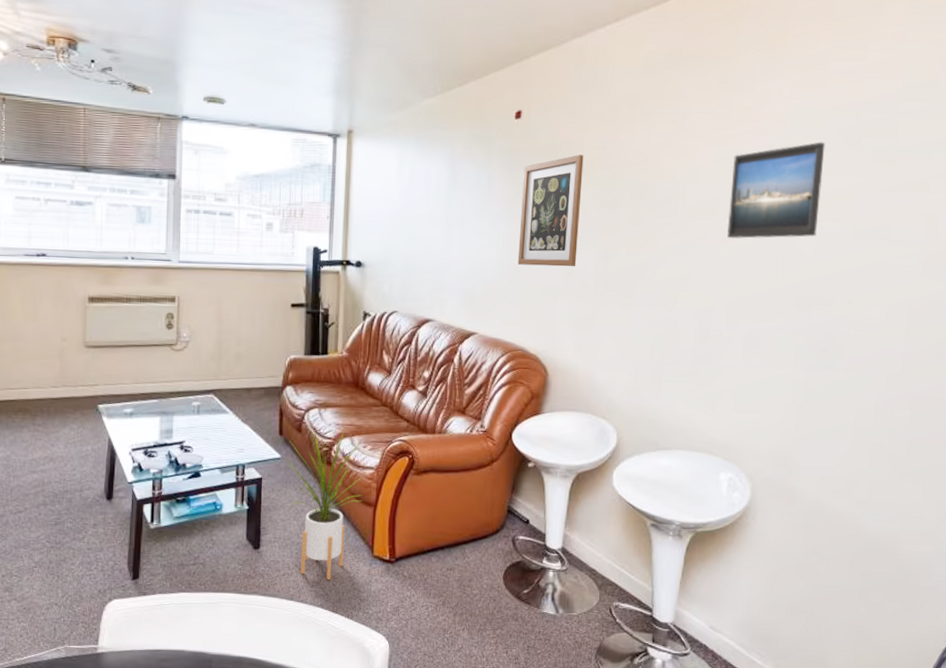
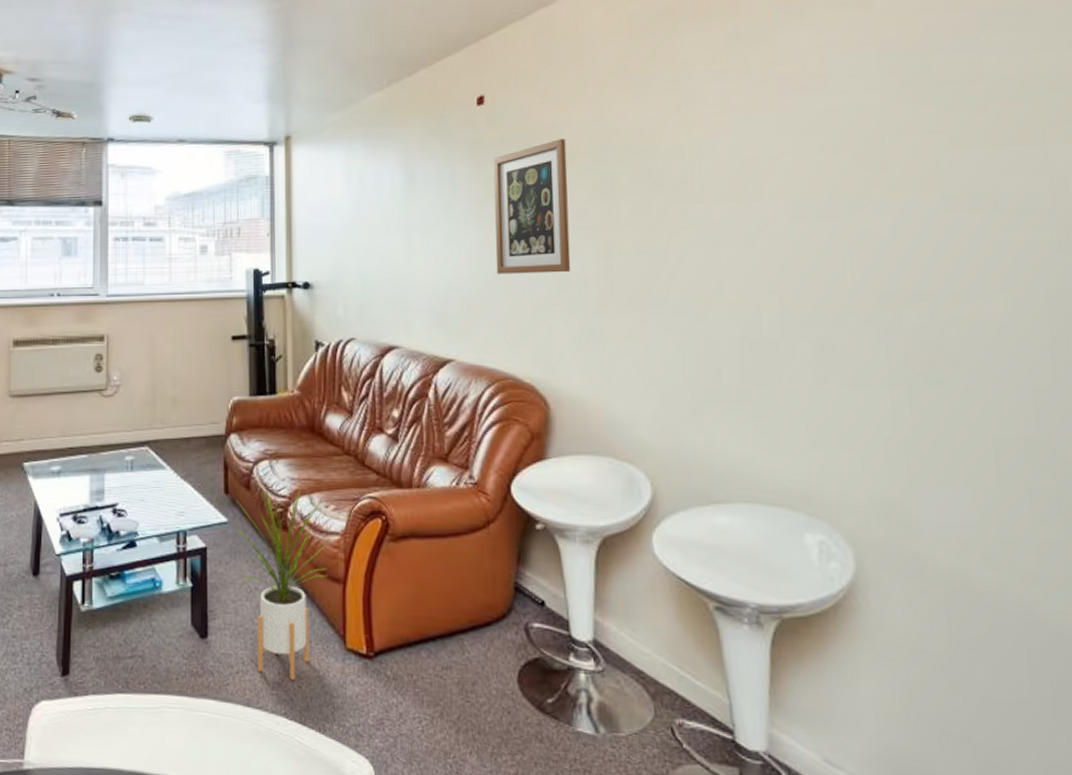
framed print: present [727,141,826,239] -> none [760,94,891,224]

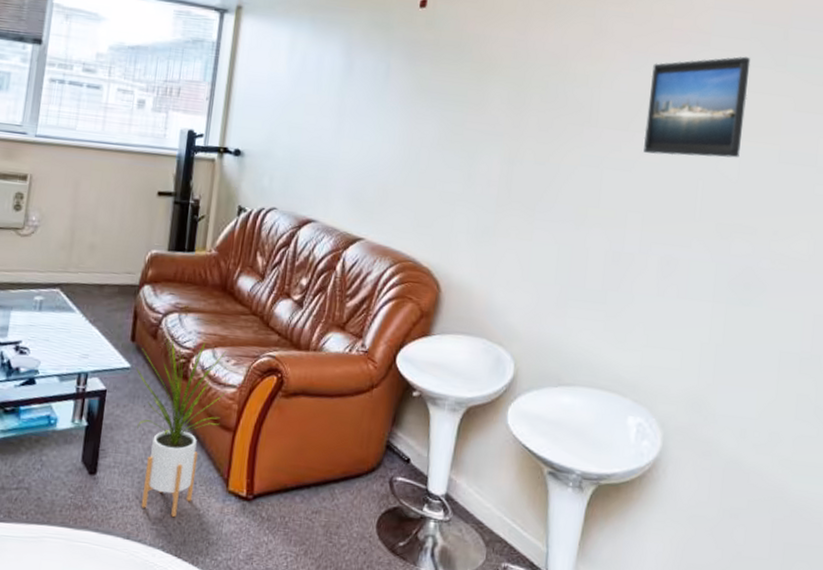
wall art: present [493,139,571,274] -> none [413,51,492,173]
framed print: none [760,94,891,224] -> present [643,56,751,158]

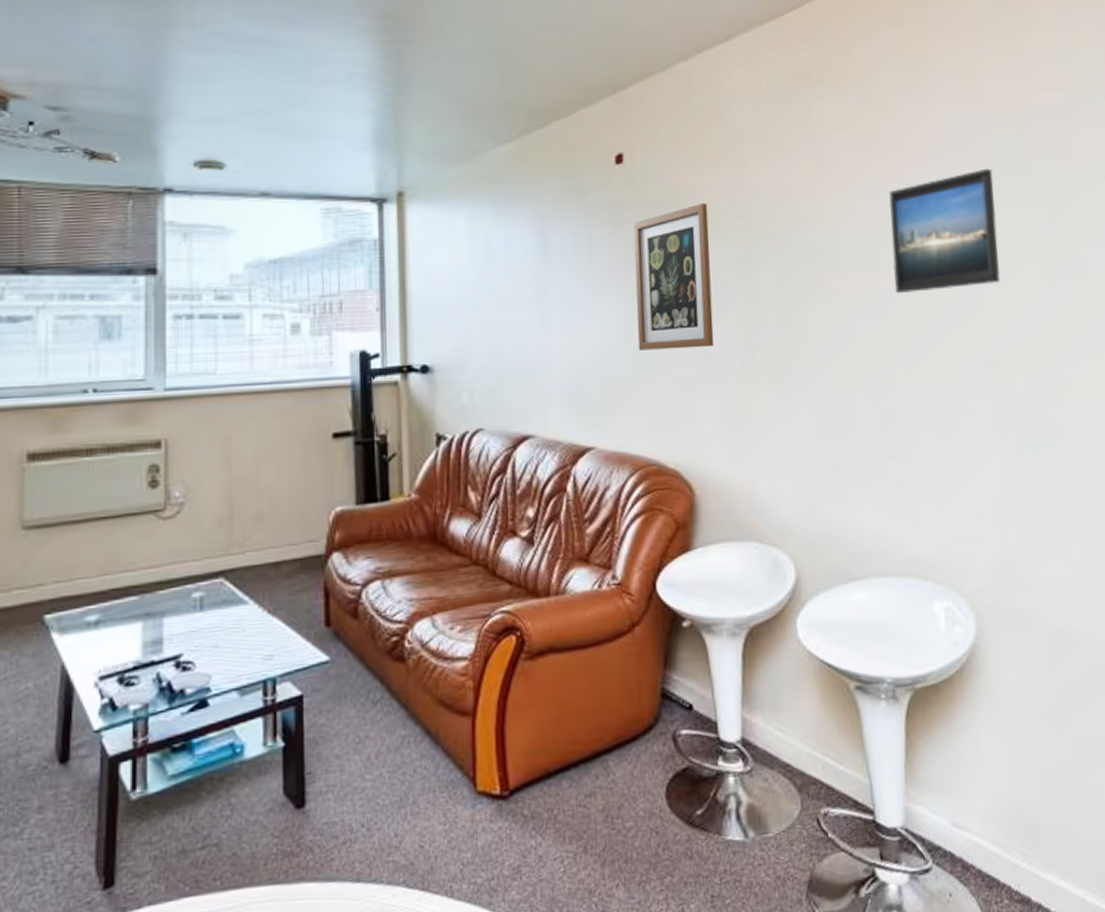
house plant: present [135,332,227,518] -> none [336,606,454,842]
wall art: none [413,51,492,173] -> present [633,203,715,351]

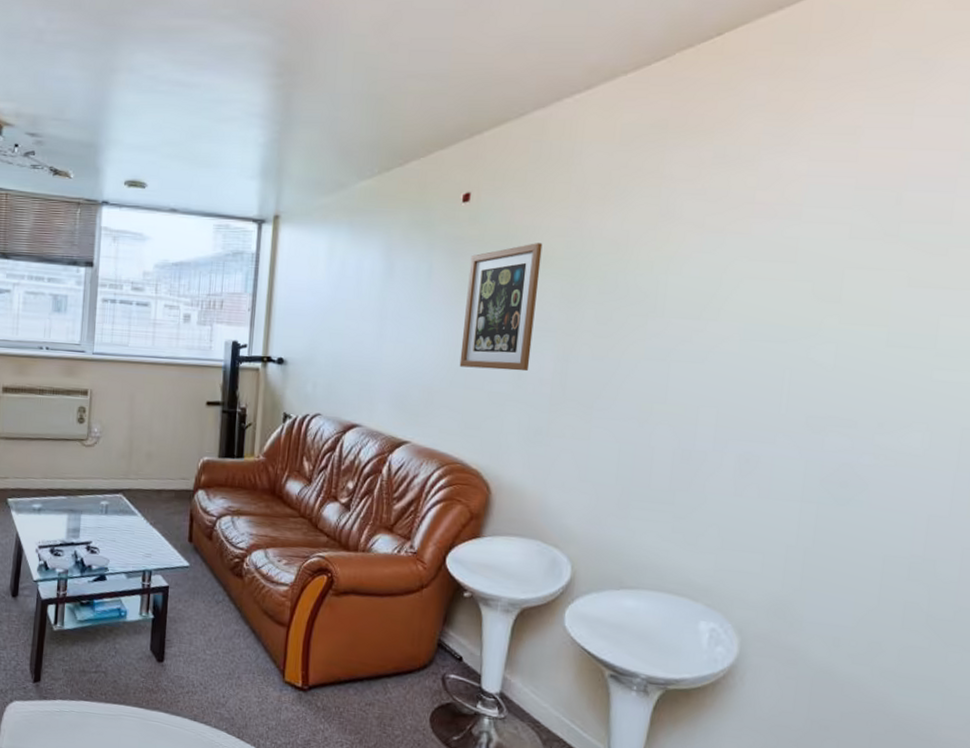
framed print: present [889,168,1000,294] -> none [718,228,853,344]

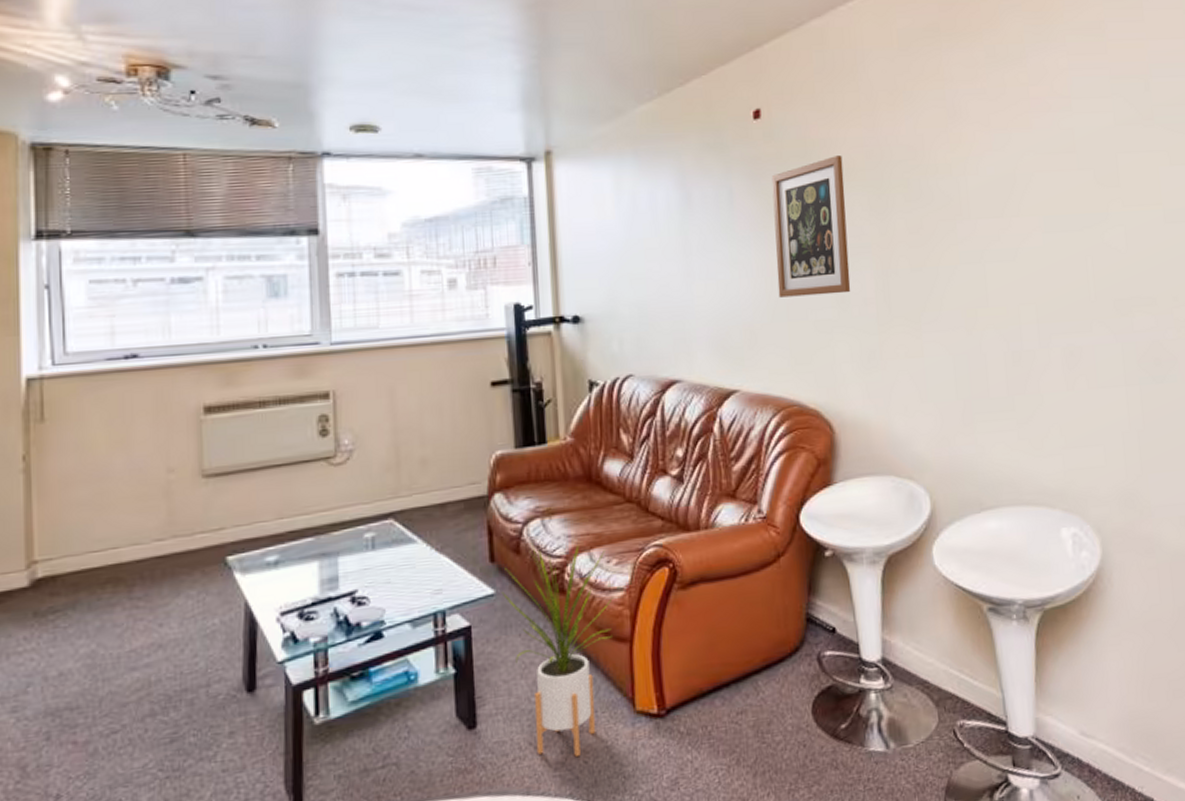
house plant: none [194,533,278,704] -> present [501,543,612,758]

